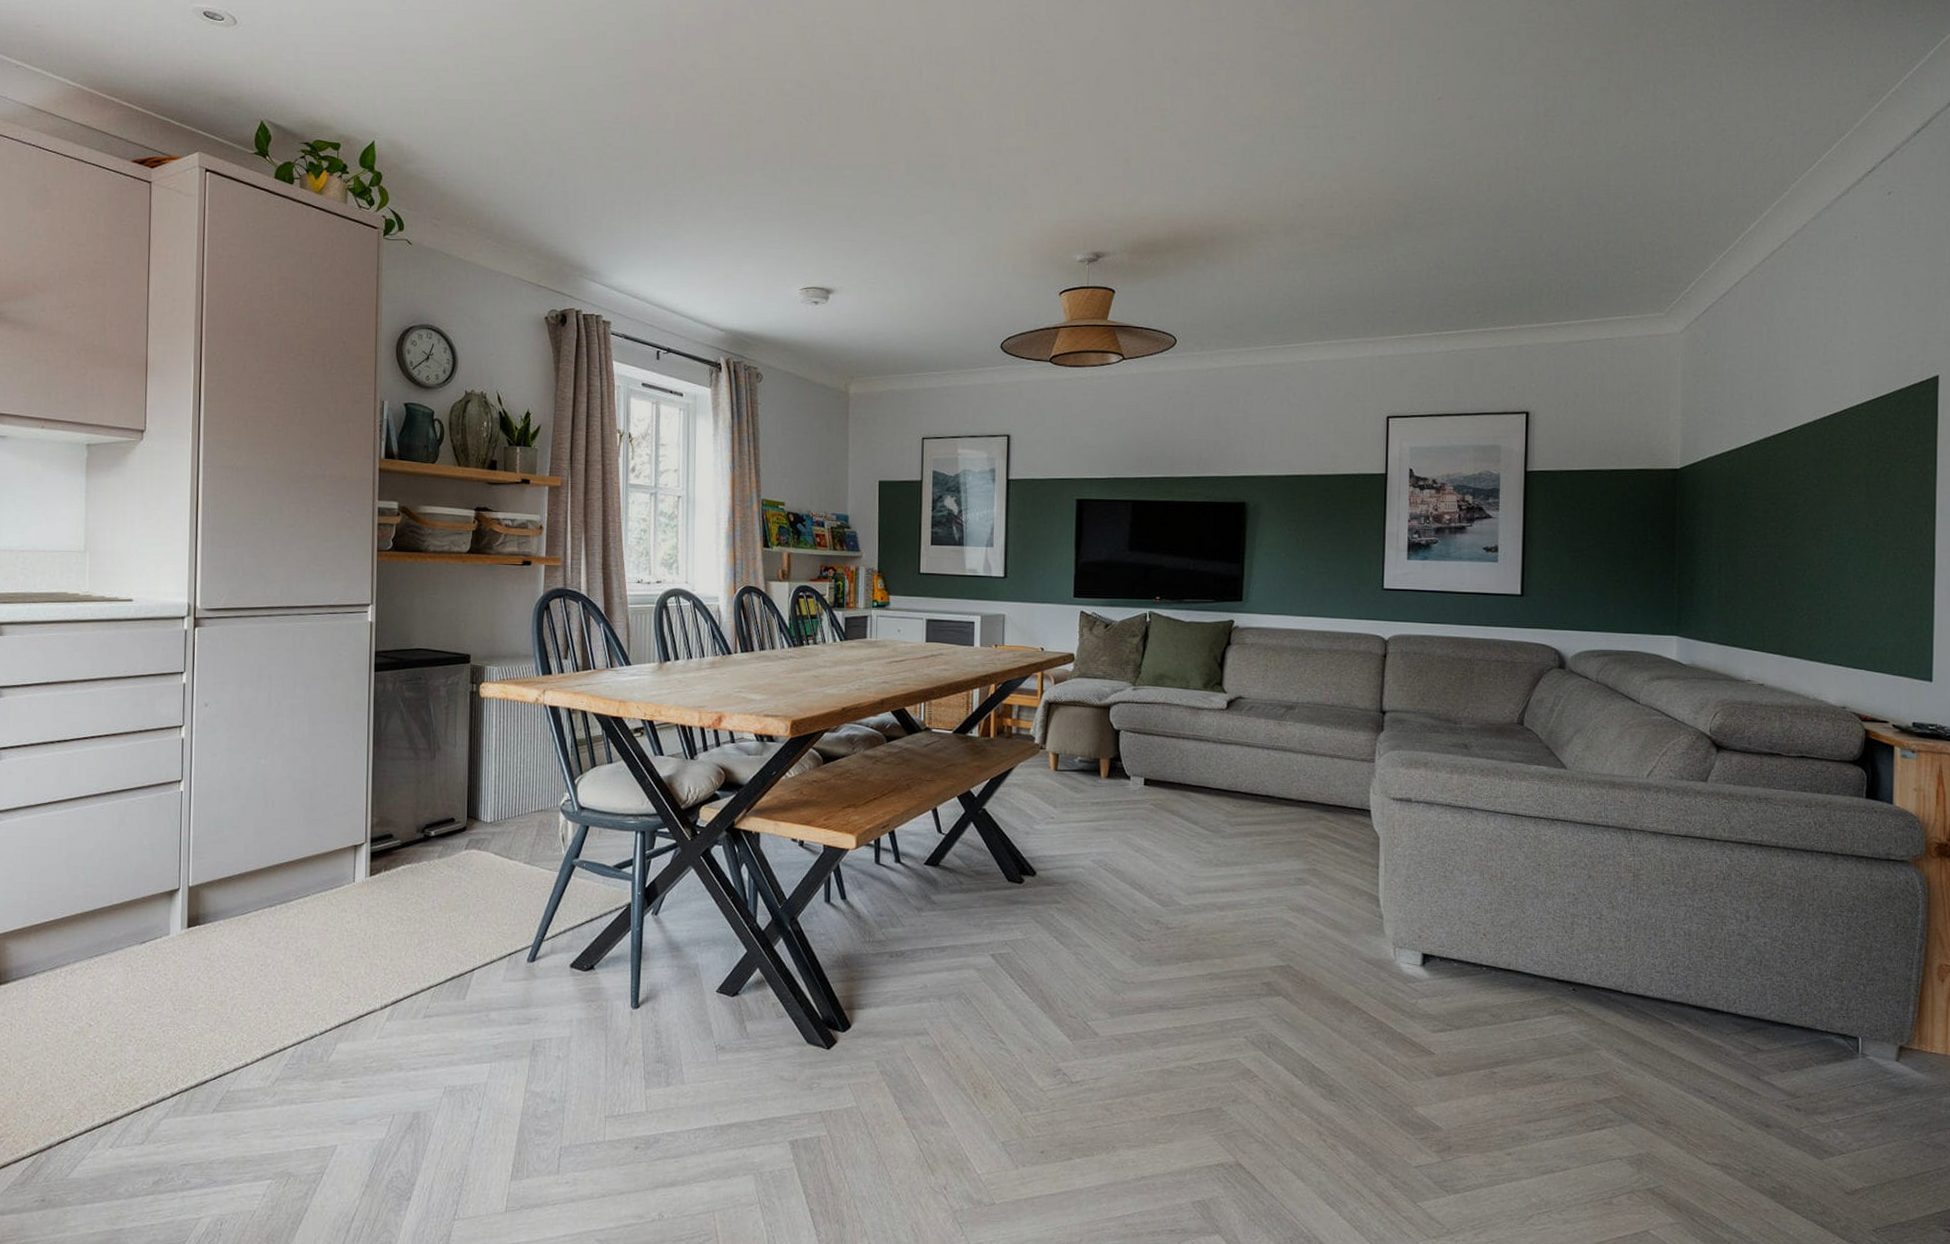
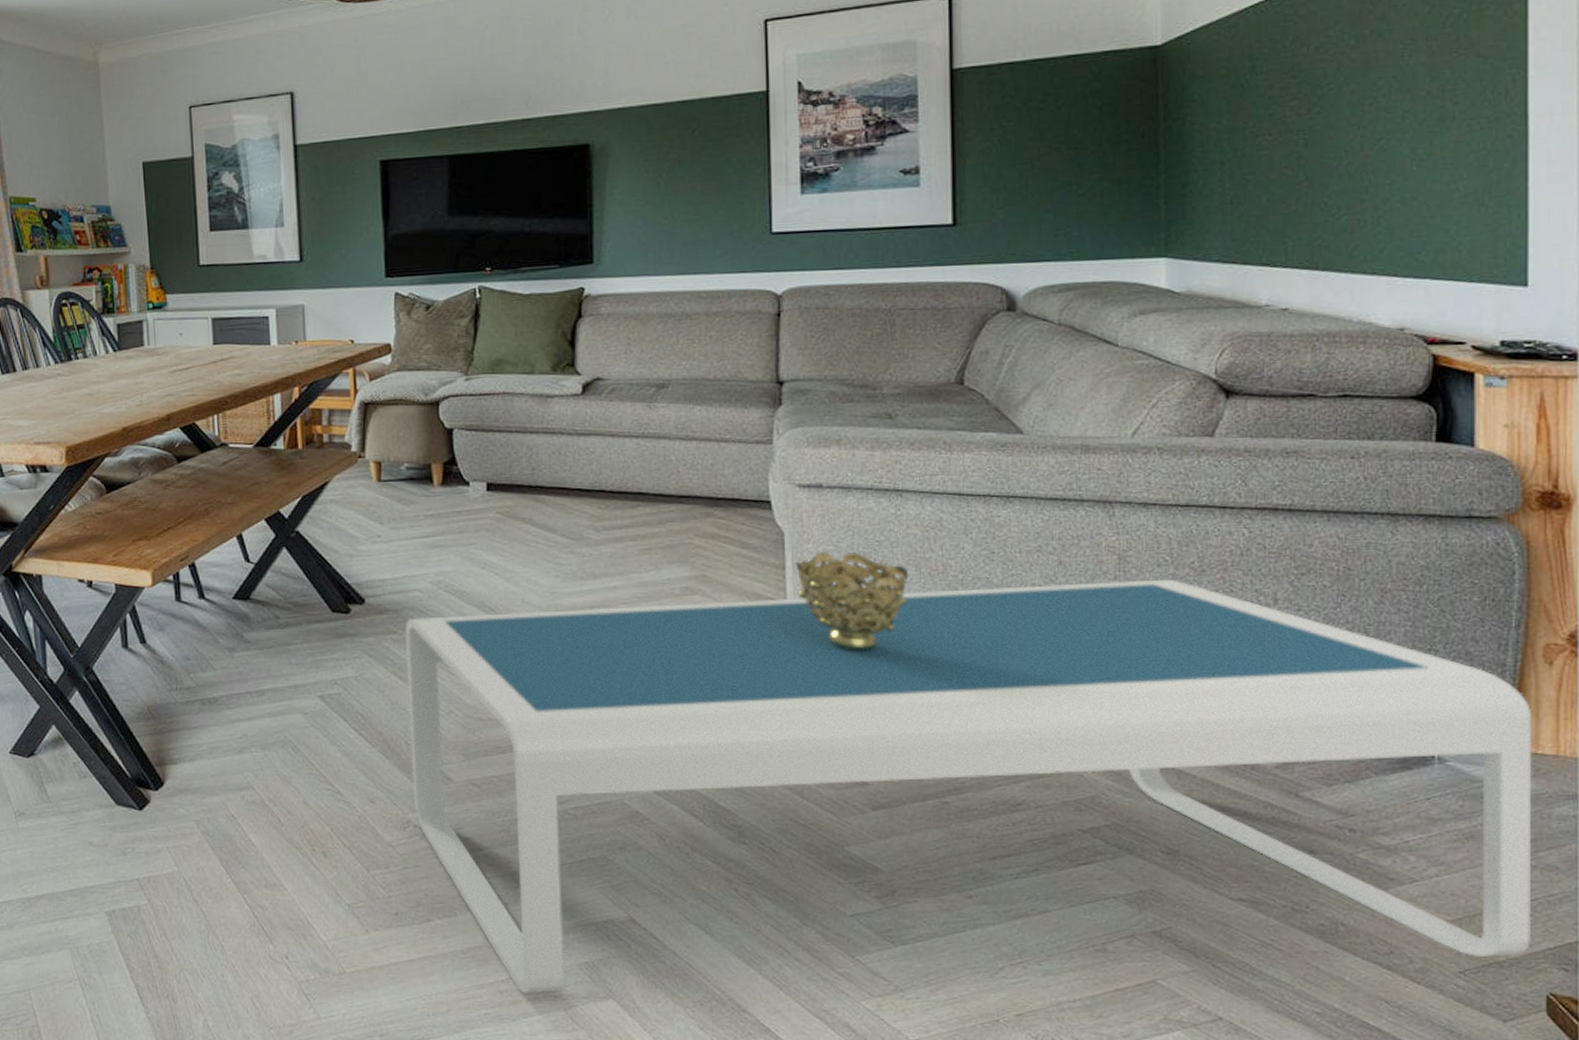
coffee table: none [1064,890,1929,1227] -> present [405,579,1533,994]
decorative bowl: none [1387,855,1475,942] -> present [795,551,909,653]

